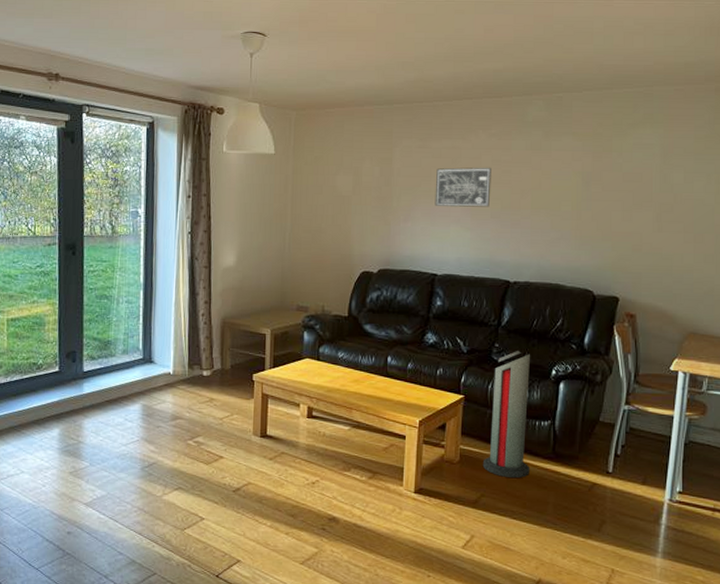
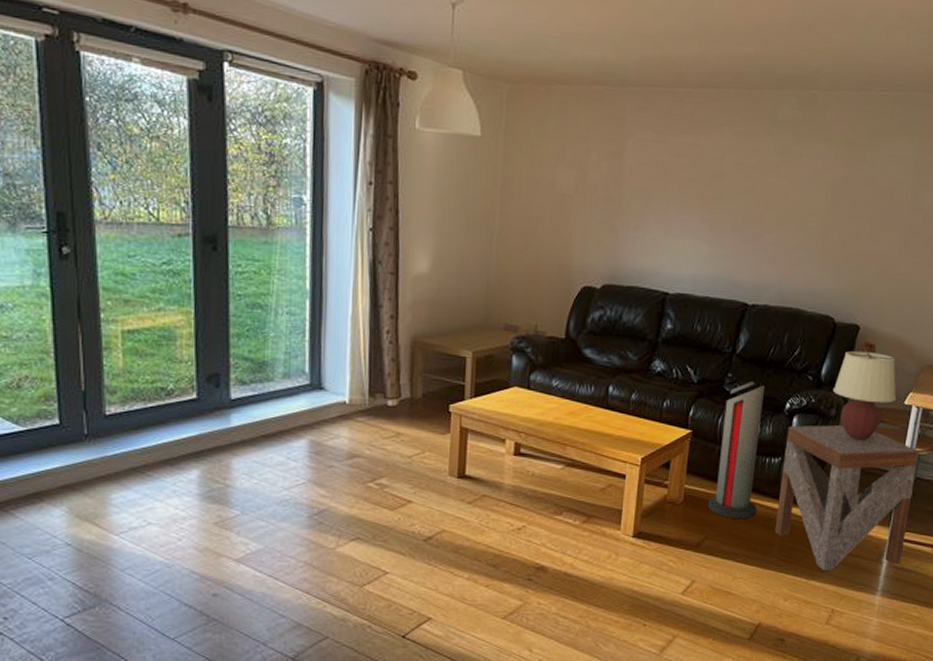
wall art: present [435,167,491,207] -> none [670,168,735,218]
side table: none [548,390,689,530] -> present [774,425,919,570]
table lamp: none [596,320,662,406] -> present [832,350,897,441]

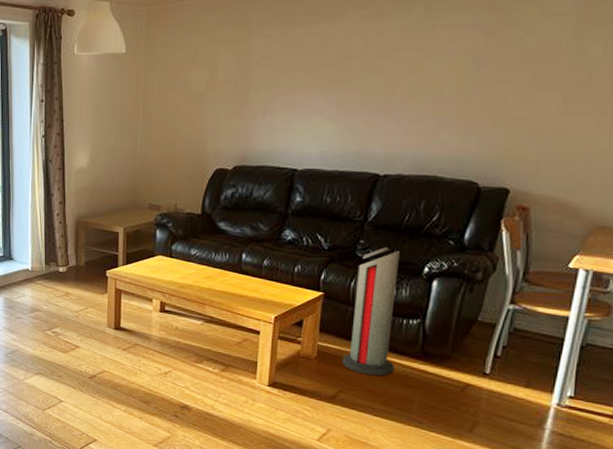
side table: present [774,425,919,570] -> none [414,288,589,432]
table lamp: present [832,350,897,441] -> none [478,214,559,305]

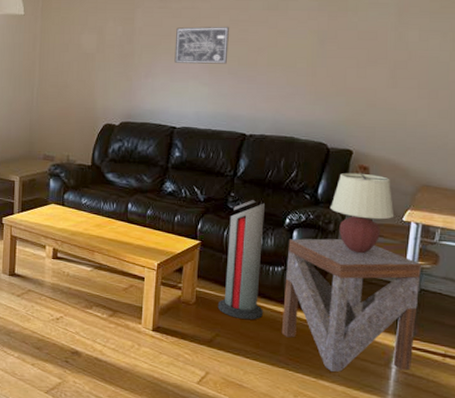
wall art: none [296,52,362,98] -> present [174,26,229,64]
side table: none [414,288,589,432] -> present [281,238,421,372]
table lamp: none [478,214,559,305] -> present [329,172,395,254]

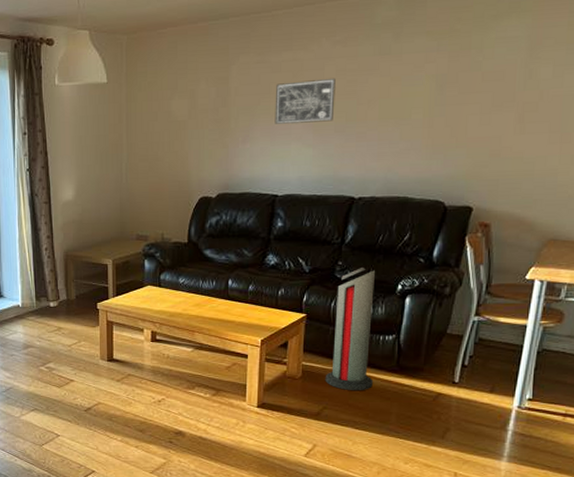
side table: present [281,238,421,372] -> none [392,303,544,437]
table lamp: present [329,172,395,254] -> none [445,231,517,317]

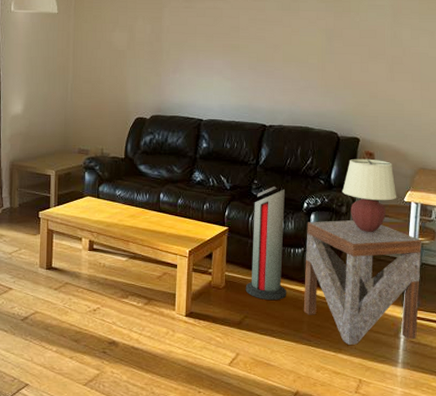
wall art: present [274,78,335,124] -> none [199,25,248,60]
side table: none [392,303,544,437] -> present [303,220,422,345]
table lamp: none [445,231,517,317] -> present [342,158,397,233]

